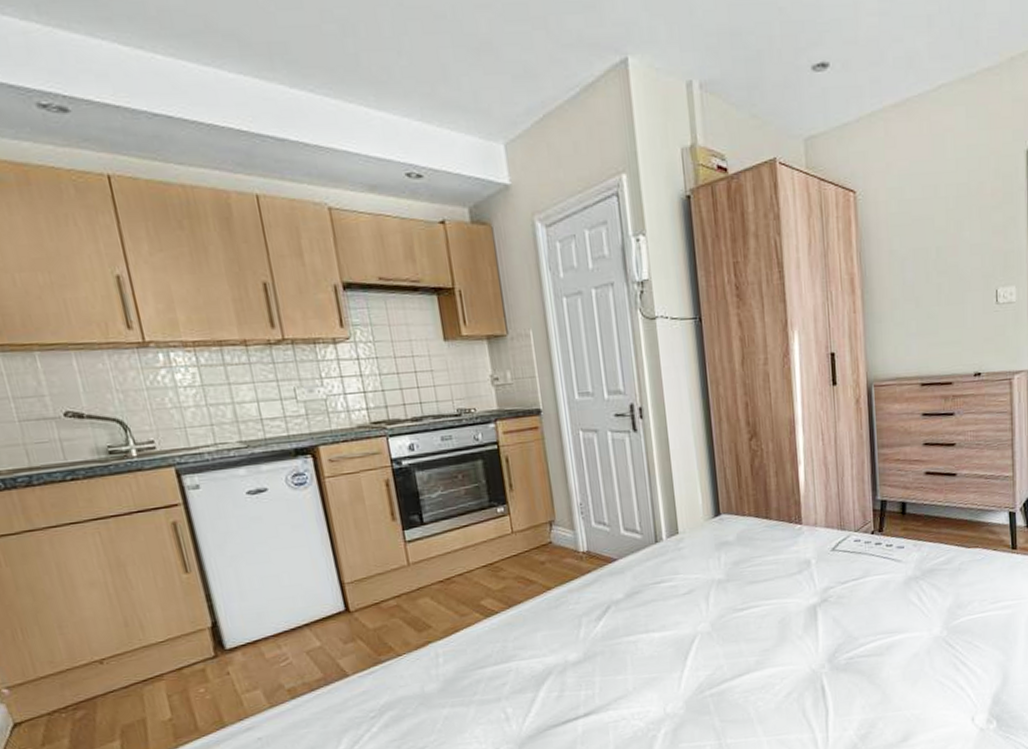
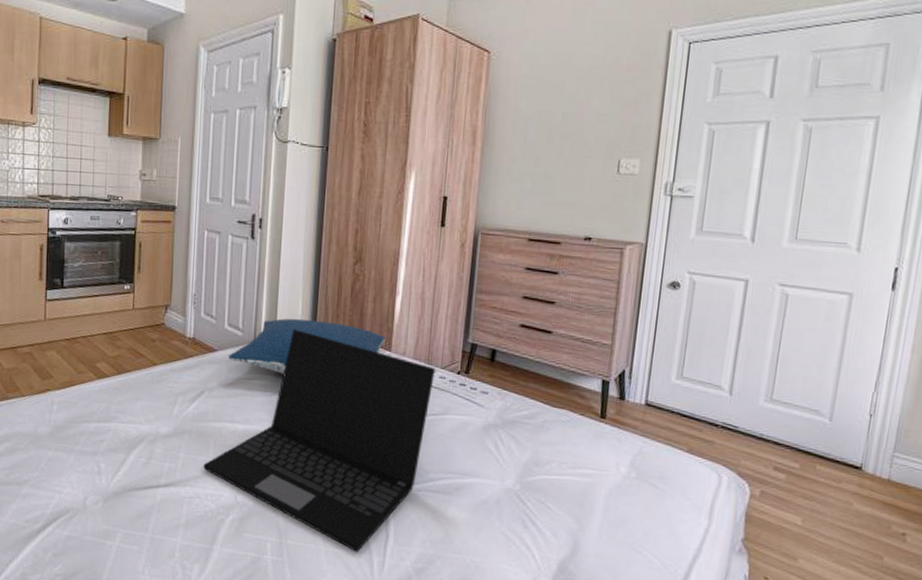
laptop: none [623,520,850,734] -> present [203,328,435,552]
pillow: none [630,505,795,571] -> present [228,318,386,374]

